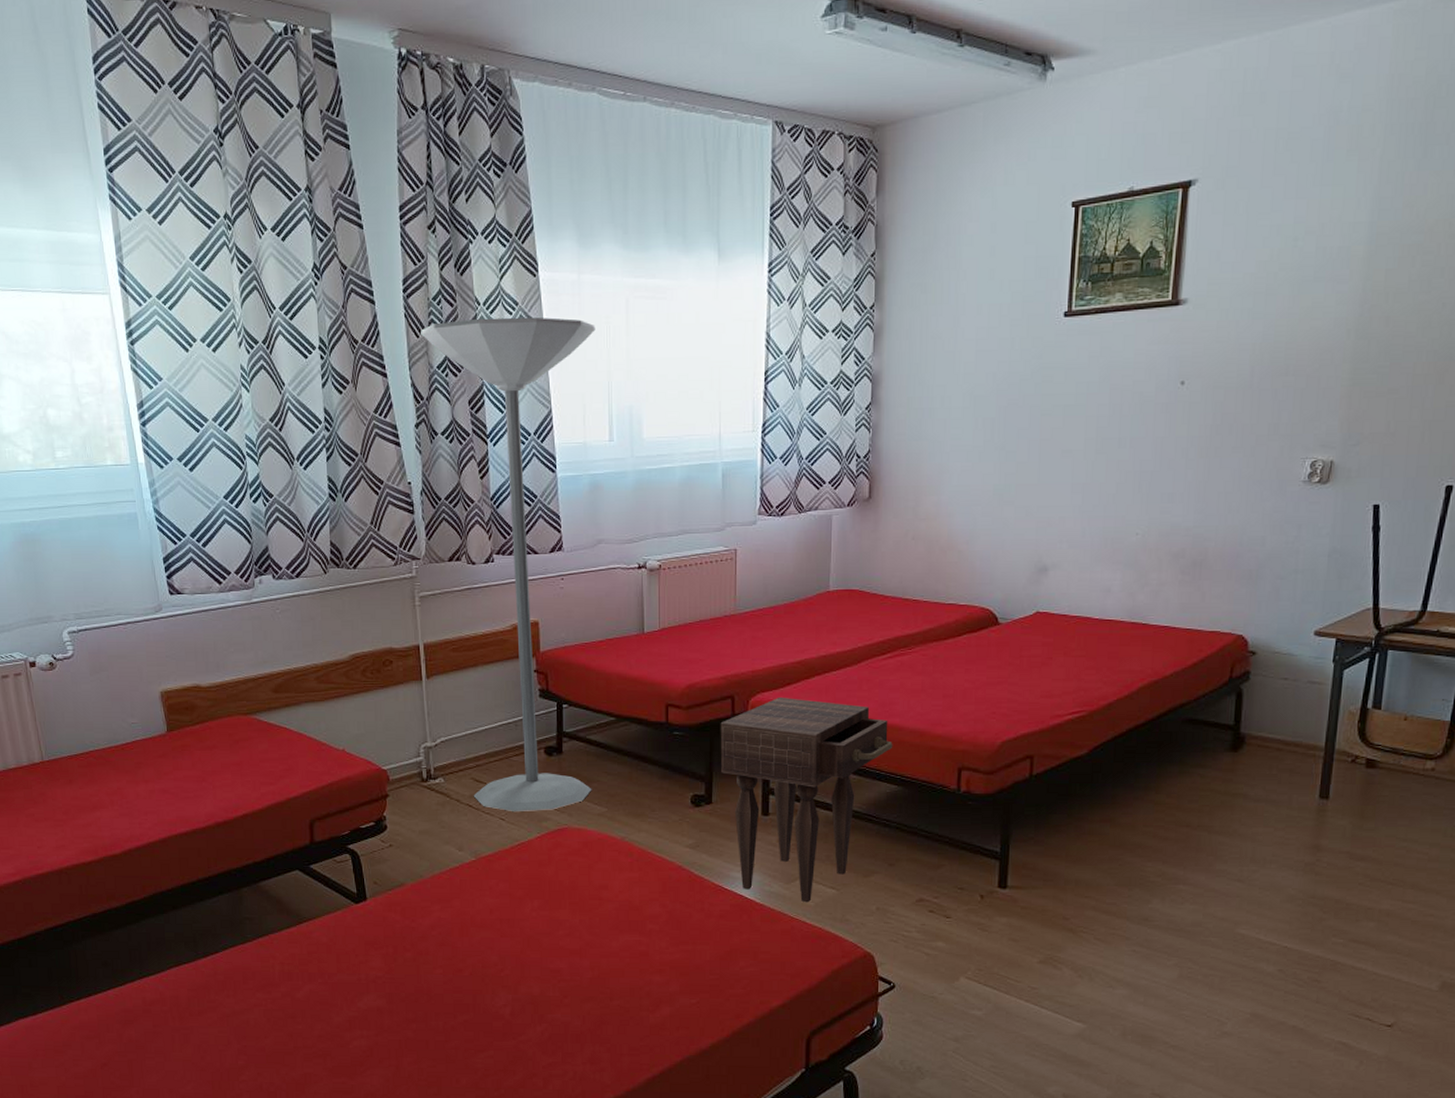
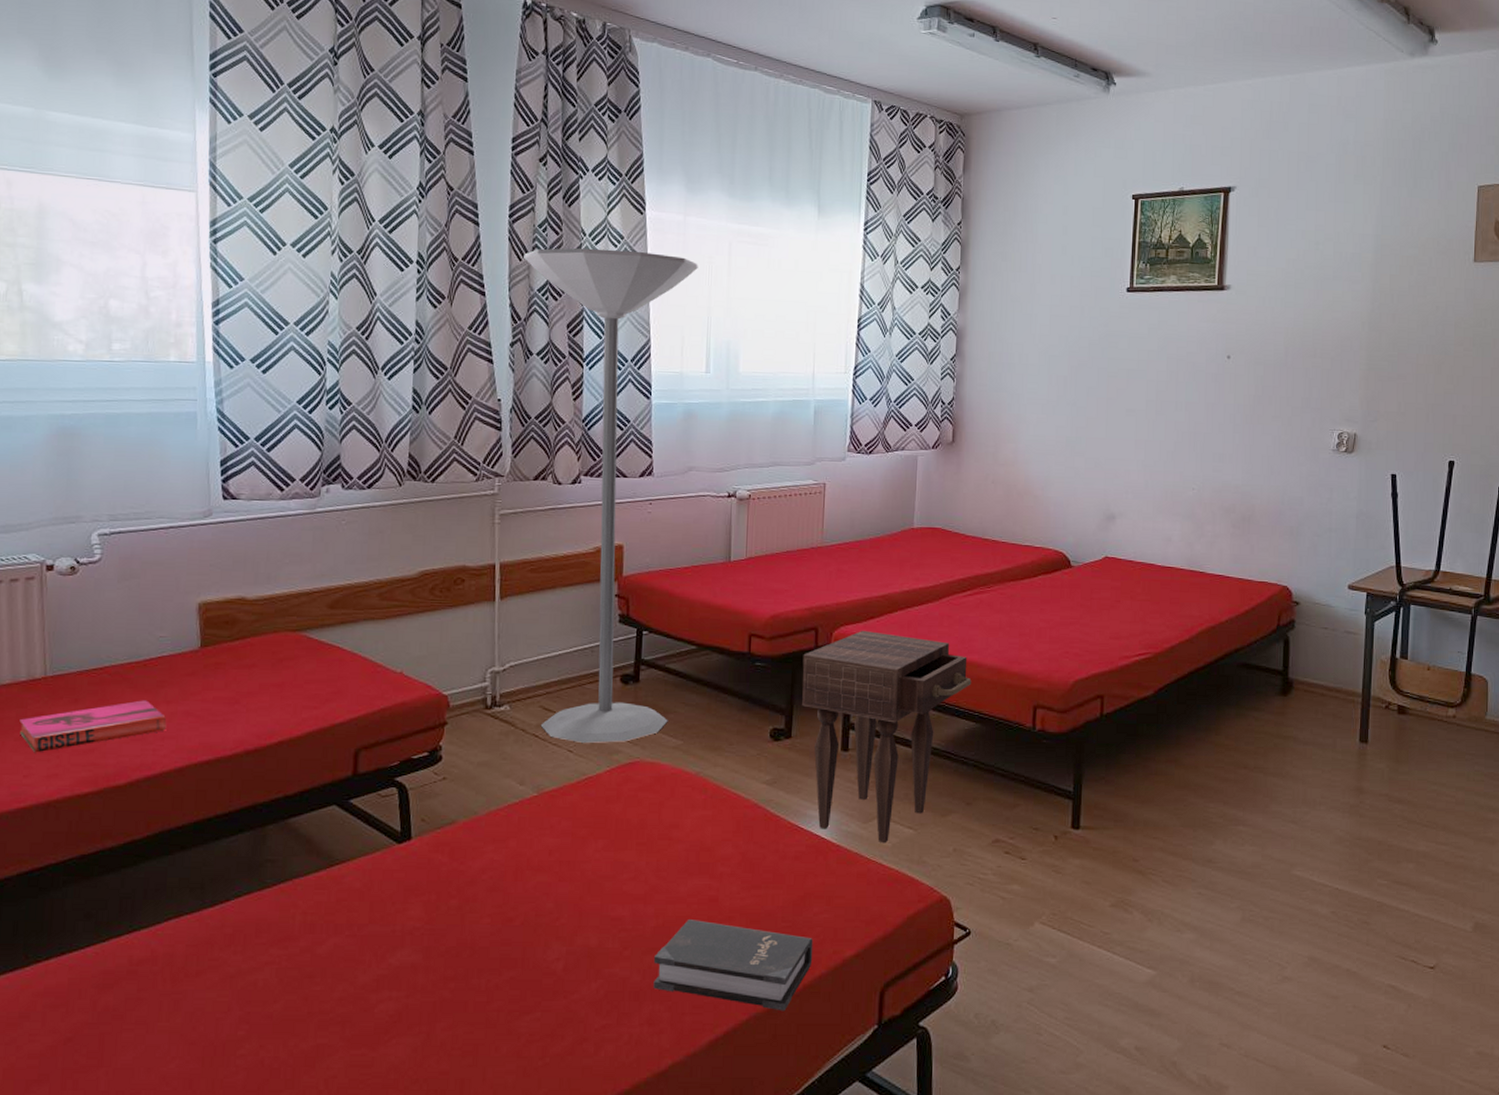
hardback book: none [27,780,148,828] -> present [19,700,167,753]
hardback book: none [591,972,741,1055] -> present [653,920,813,1011]

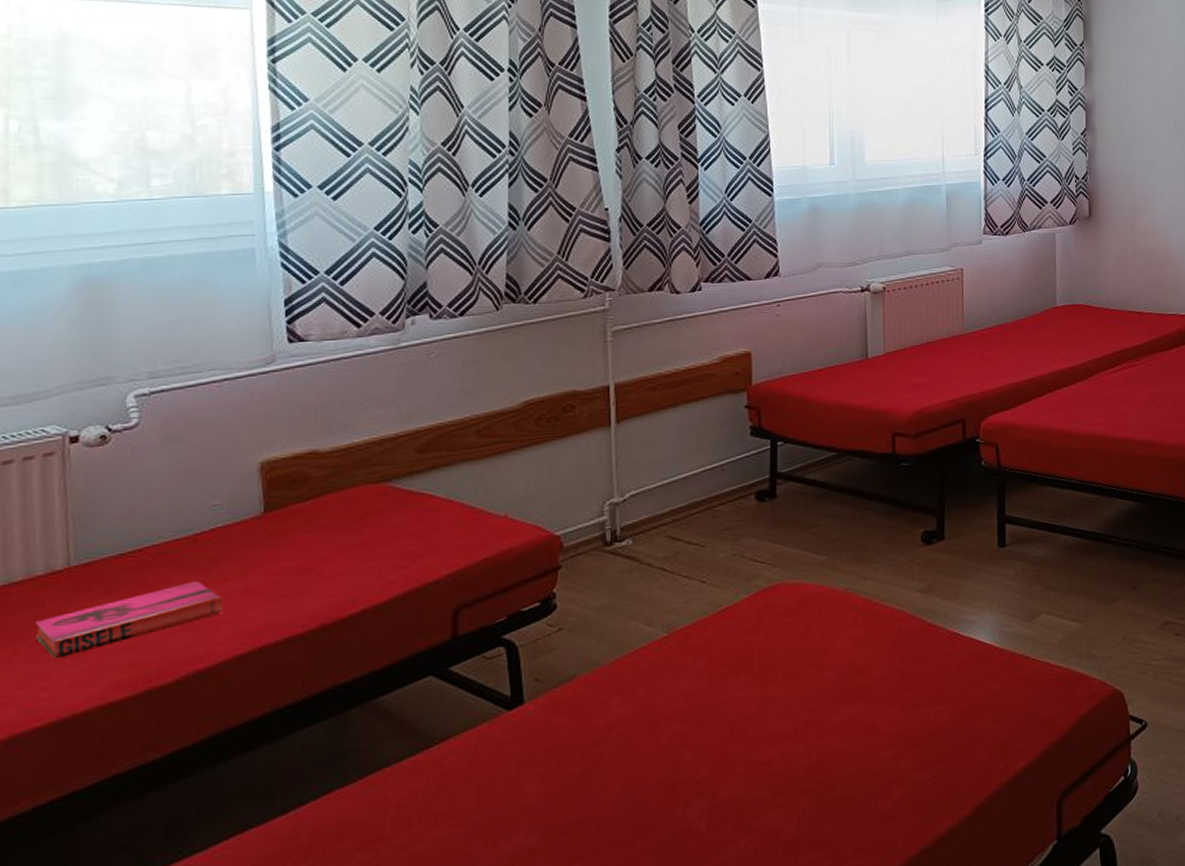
floor lamp: present [524,247,698,743] -> none [627,45,816,571]
hardback book: present [653,920,813,1011] -> none [808,751,983,841]
nightstand: present [802,630,972,844] -> none [951,417,1128,641]

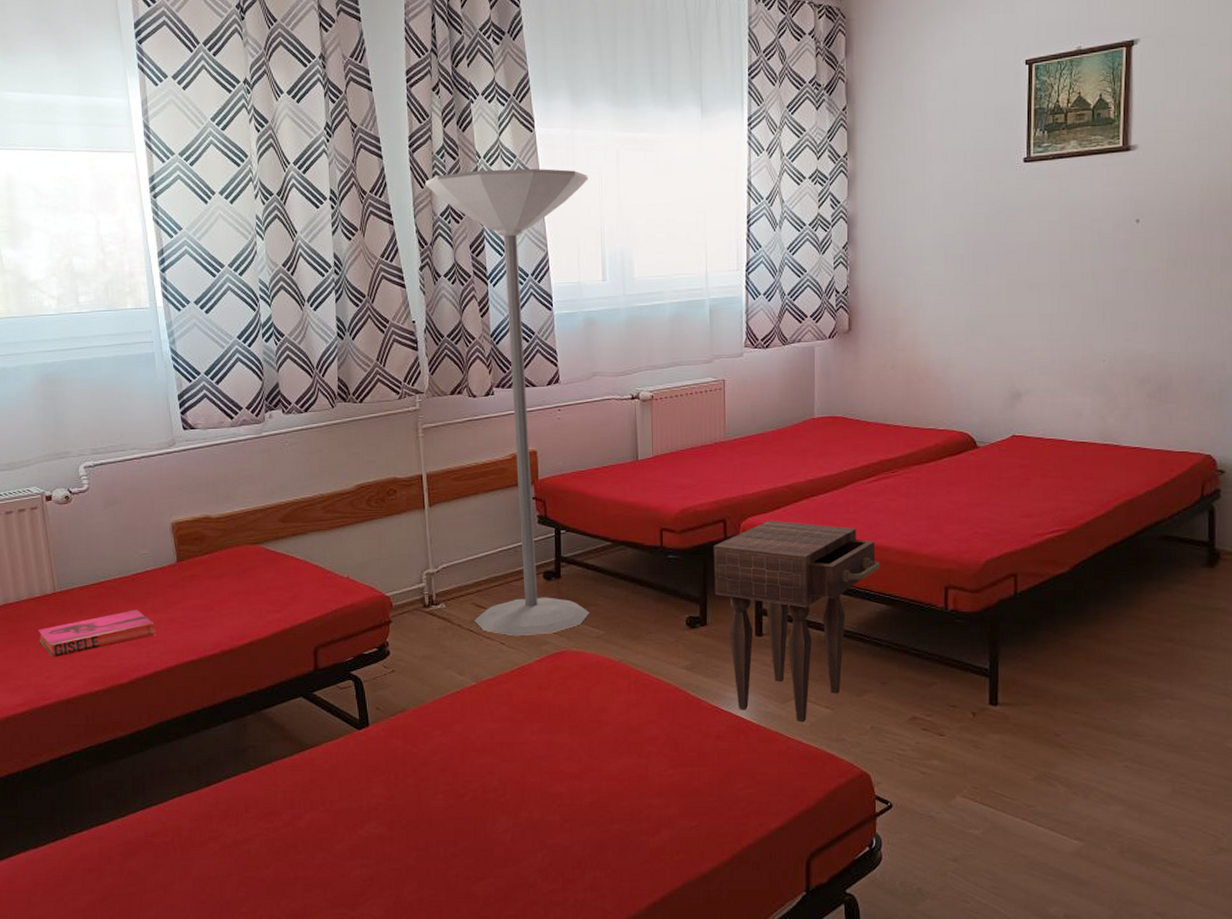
floor lamp: none [627,45,816,571] -> present [425,168,590,635]
nightstand: none [951,417,1128,641] -> present [713,520,881,723]

